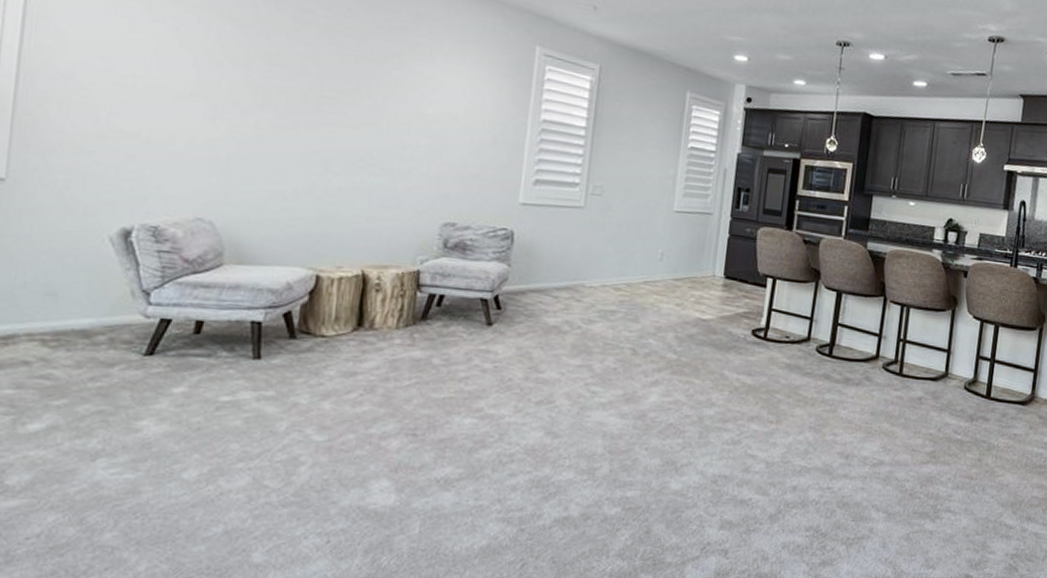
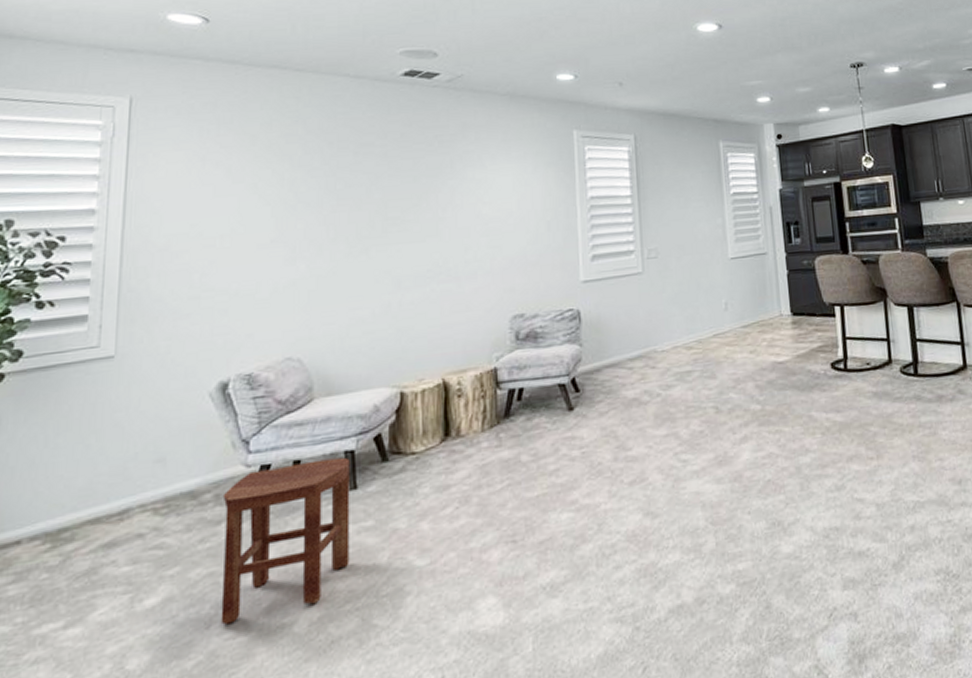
stool: none [107,322,256,461] -> present [221,457,350,625]

